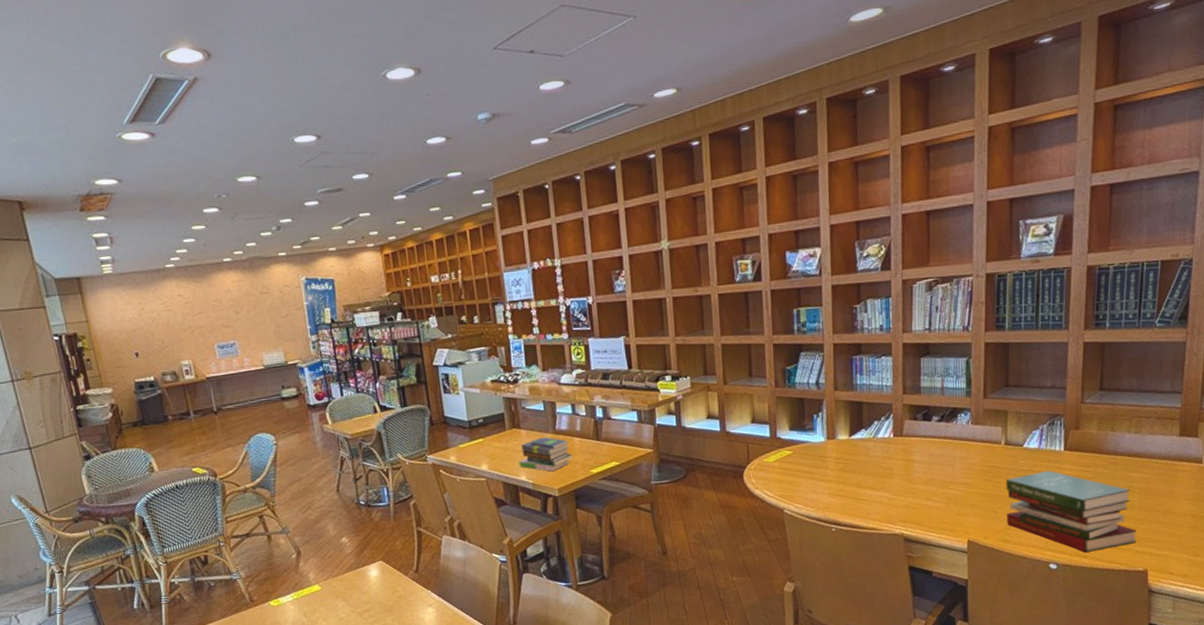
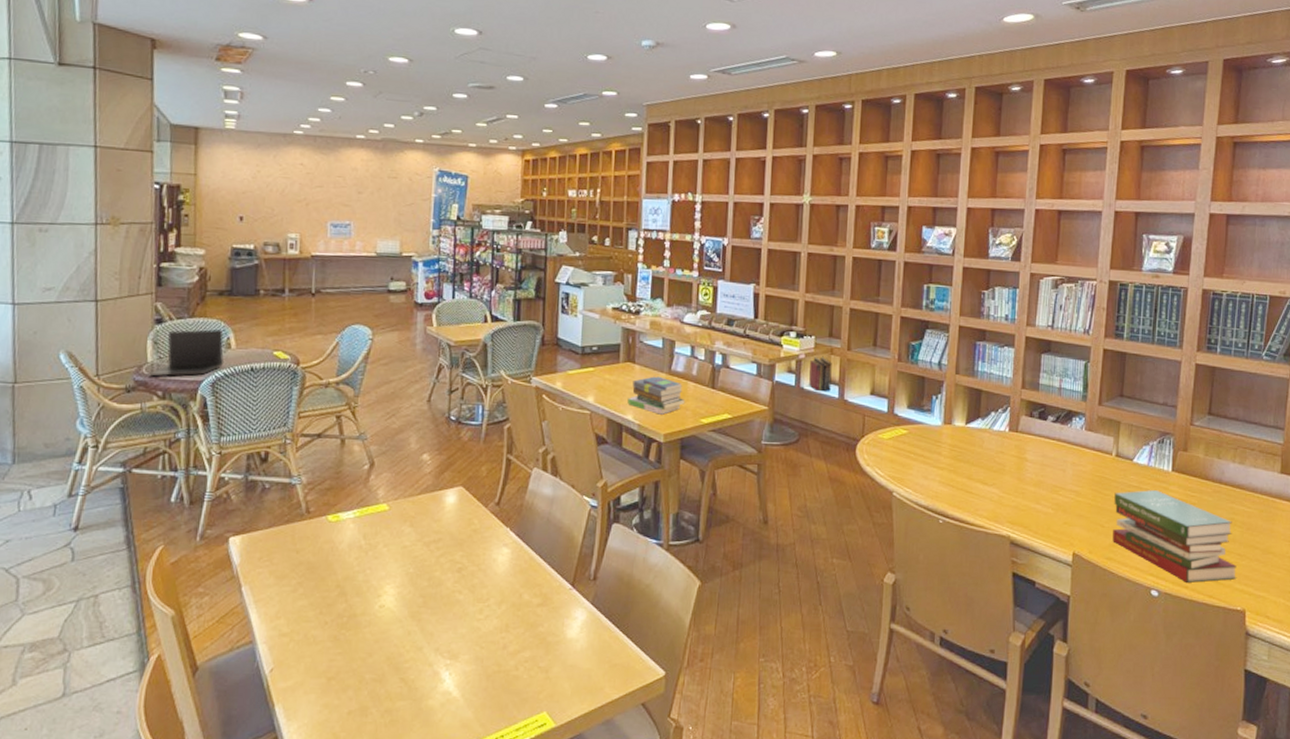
laptop computer: none [88,457,151,507] -> present [146,329,224,377]
books: none [688,395,712,428] -> present [809,357,832,392]

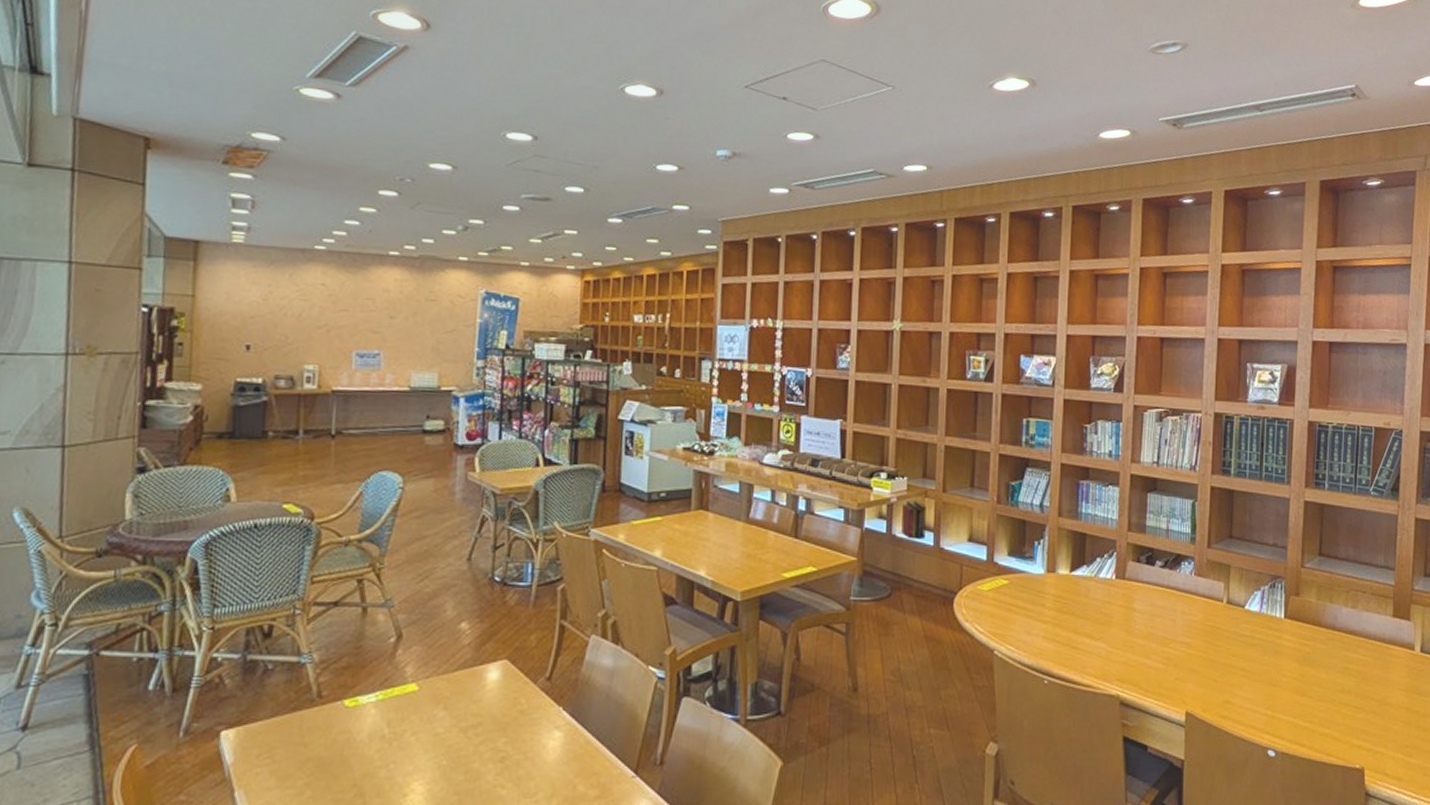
laptop computer: present [146,329,224,377] -> none [123,479,222,538]
books: present [627,376,685,415] -> none [700,525,765,569]
books: present [1113,490,1237,583] -> none [1226,639,1355,740]

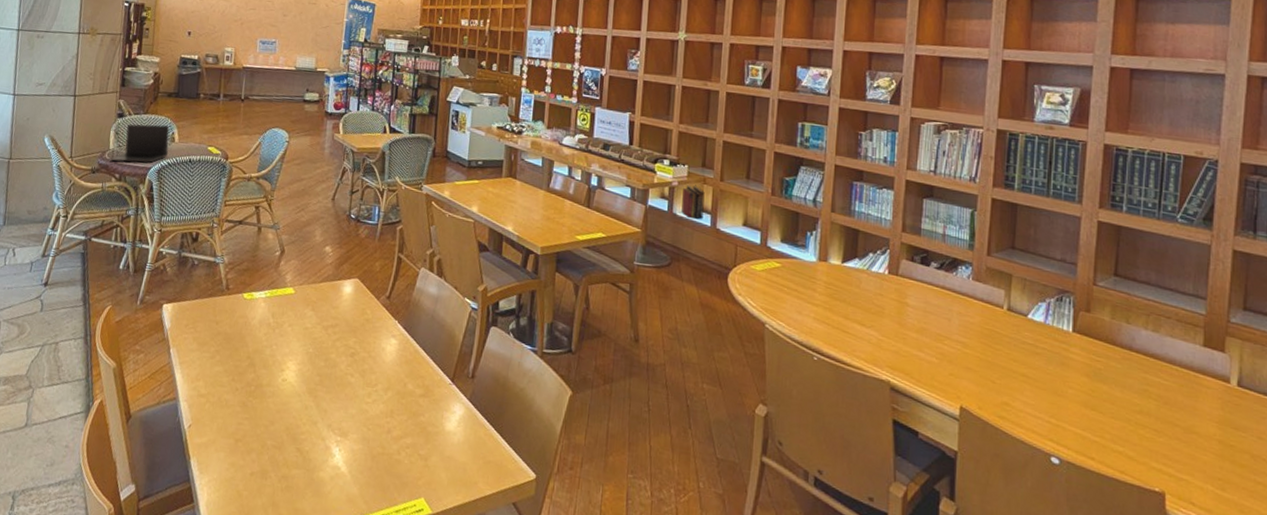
laptop computer: none [123,479,222,538] -> present [108,124,170,163]

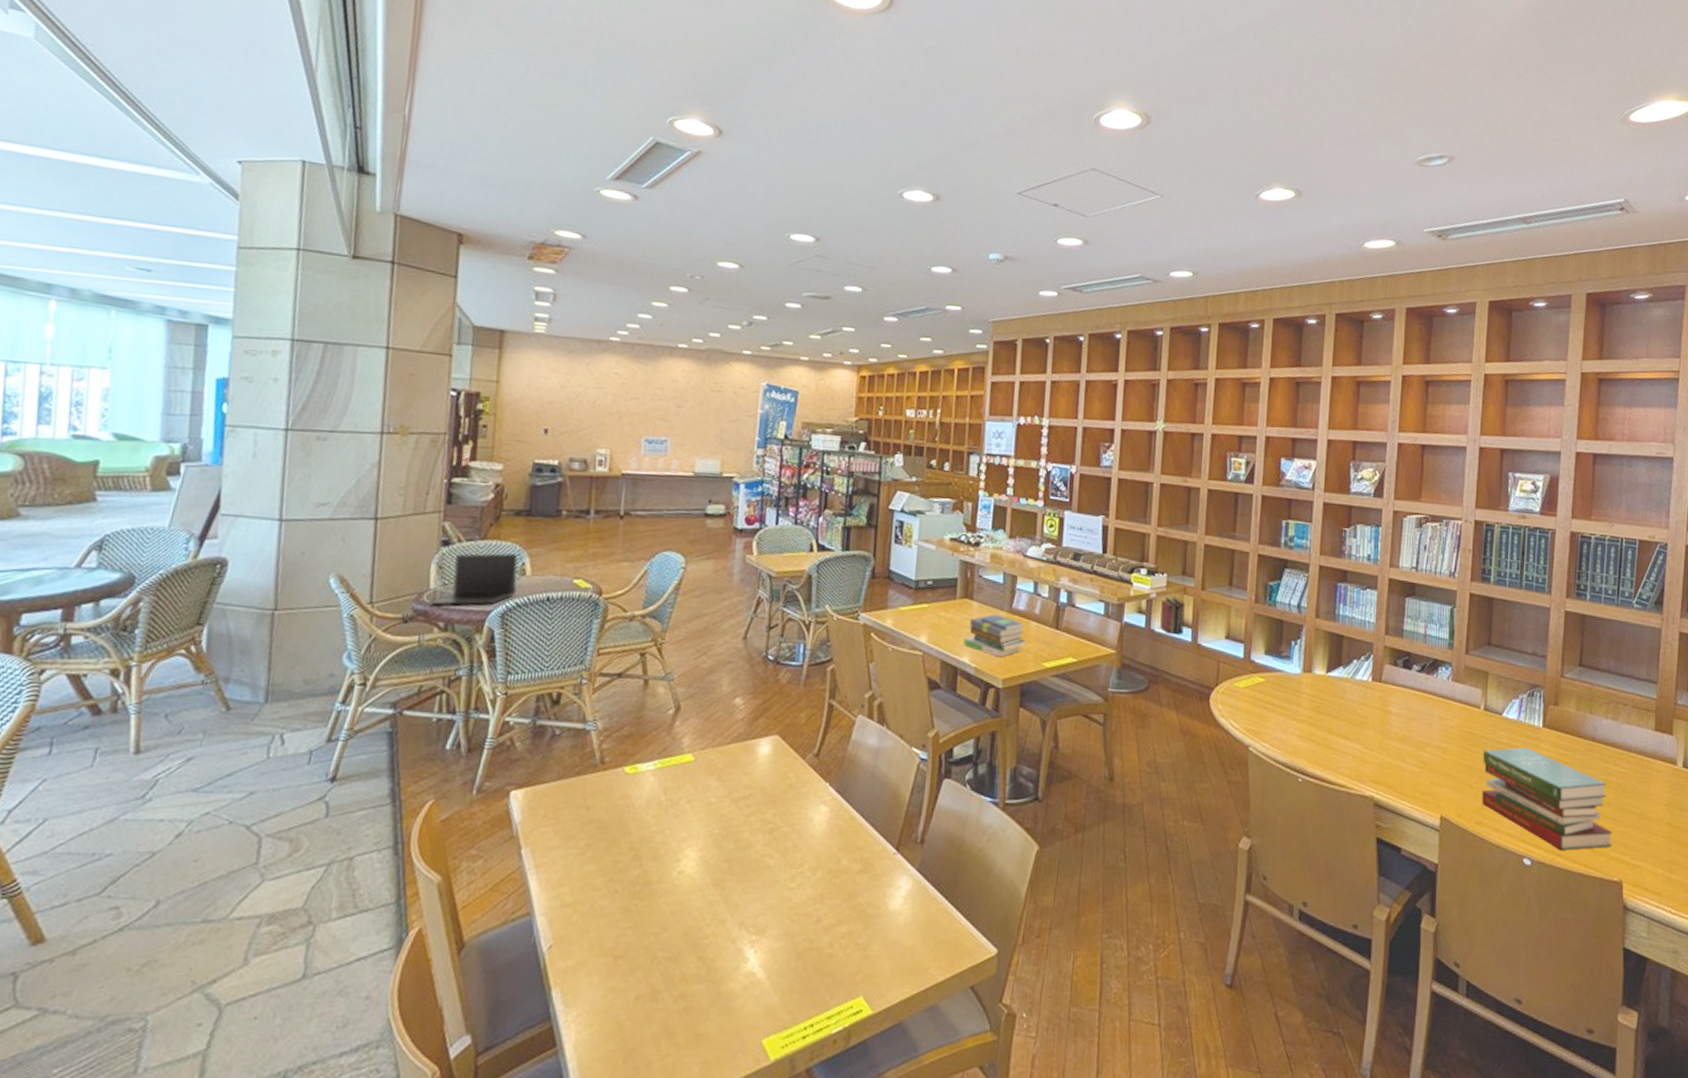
books: none [508,192,562,229] -> present [963,614,1027,657]
books: none [1005,348,1154,458] -> present [1482,747,1613,850]

